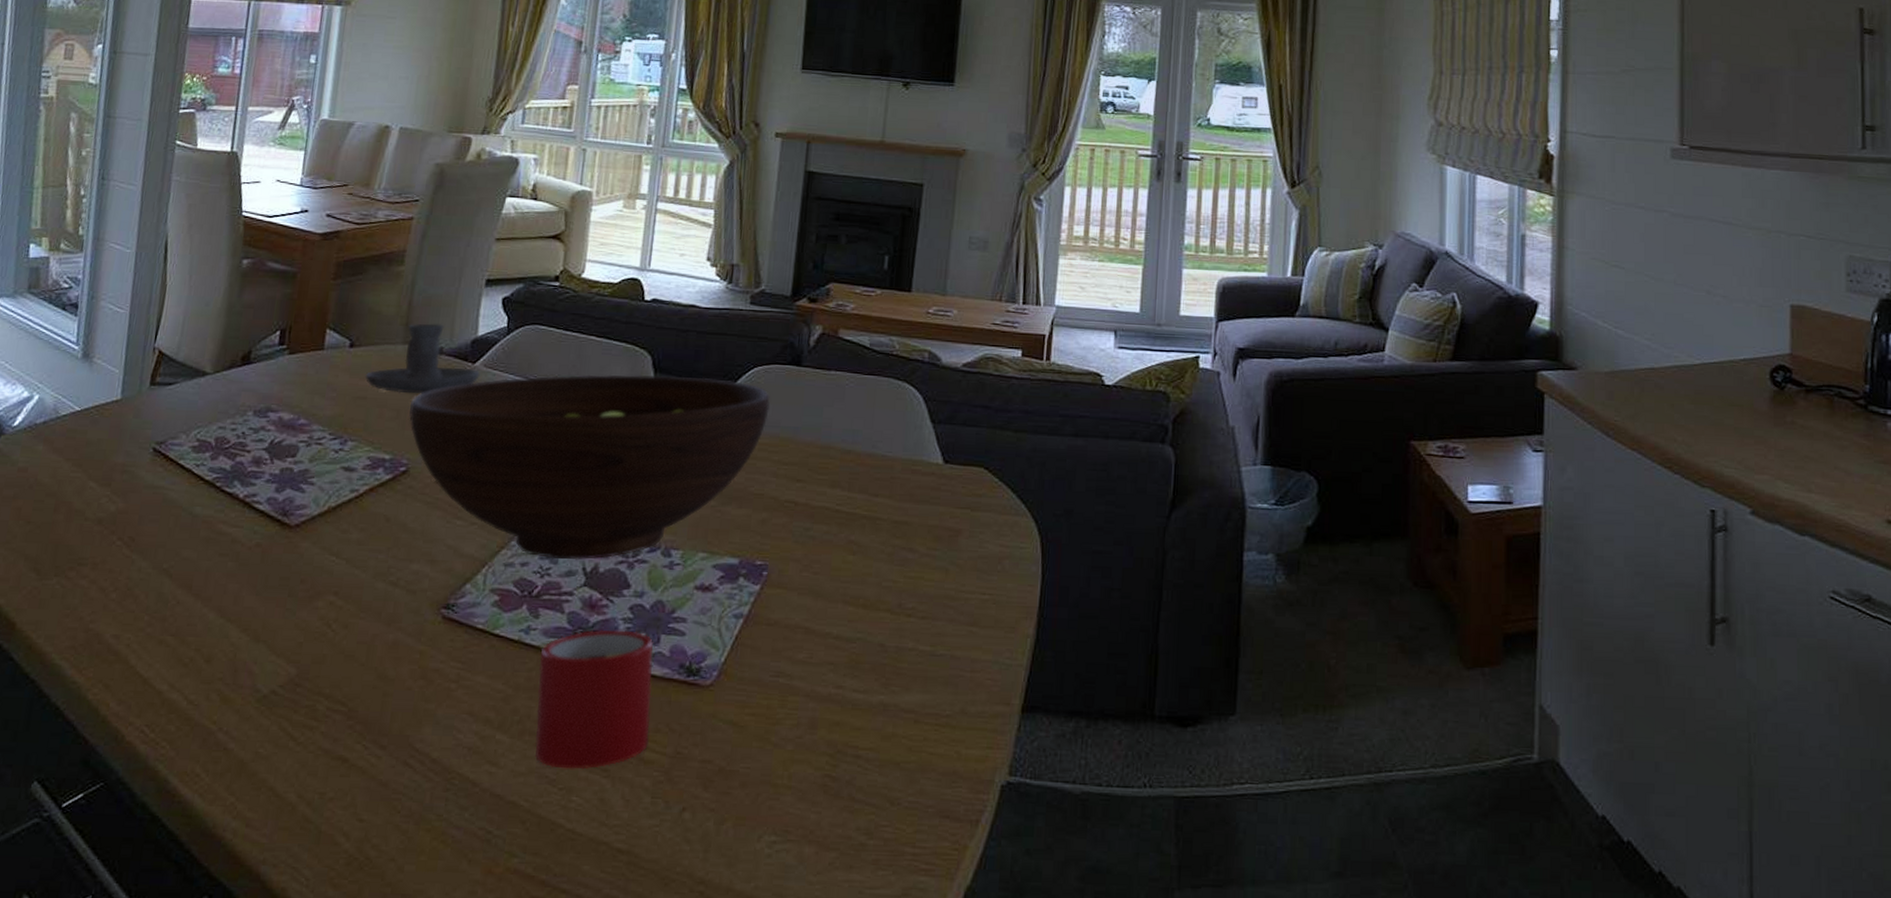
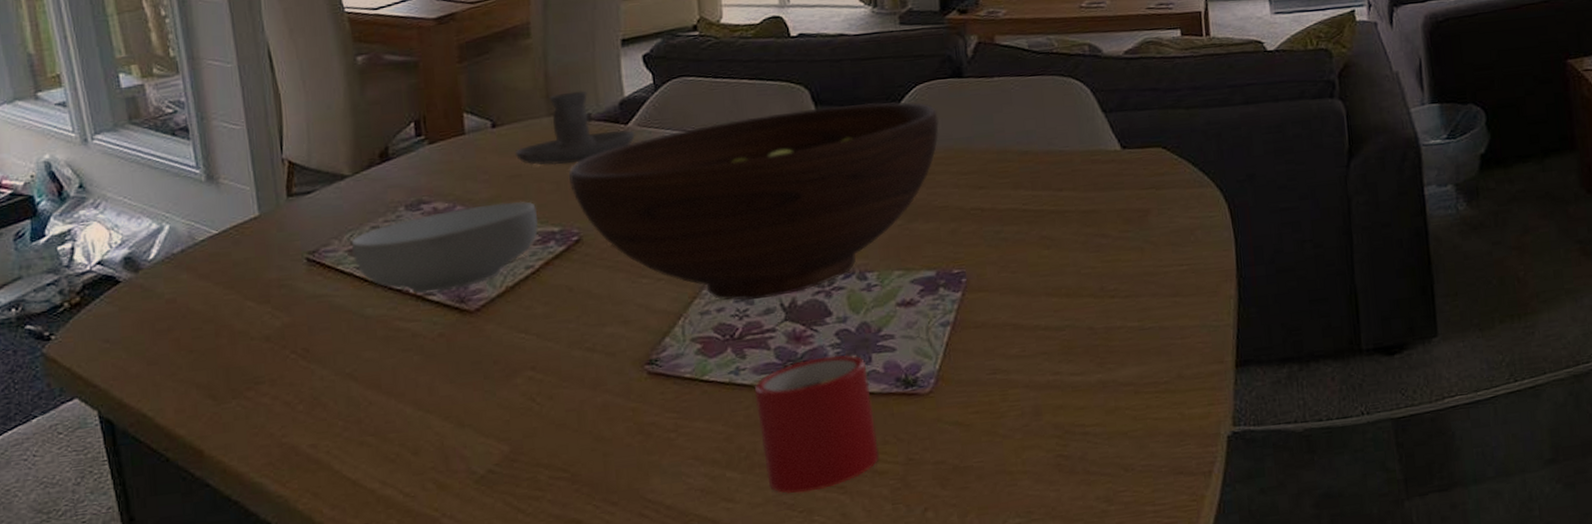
cereal bowl: none [196,421,373,502] -> present [351,201,539,294]

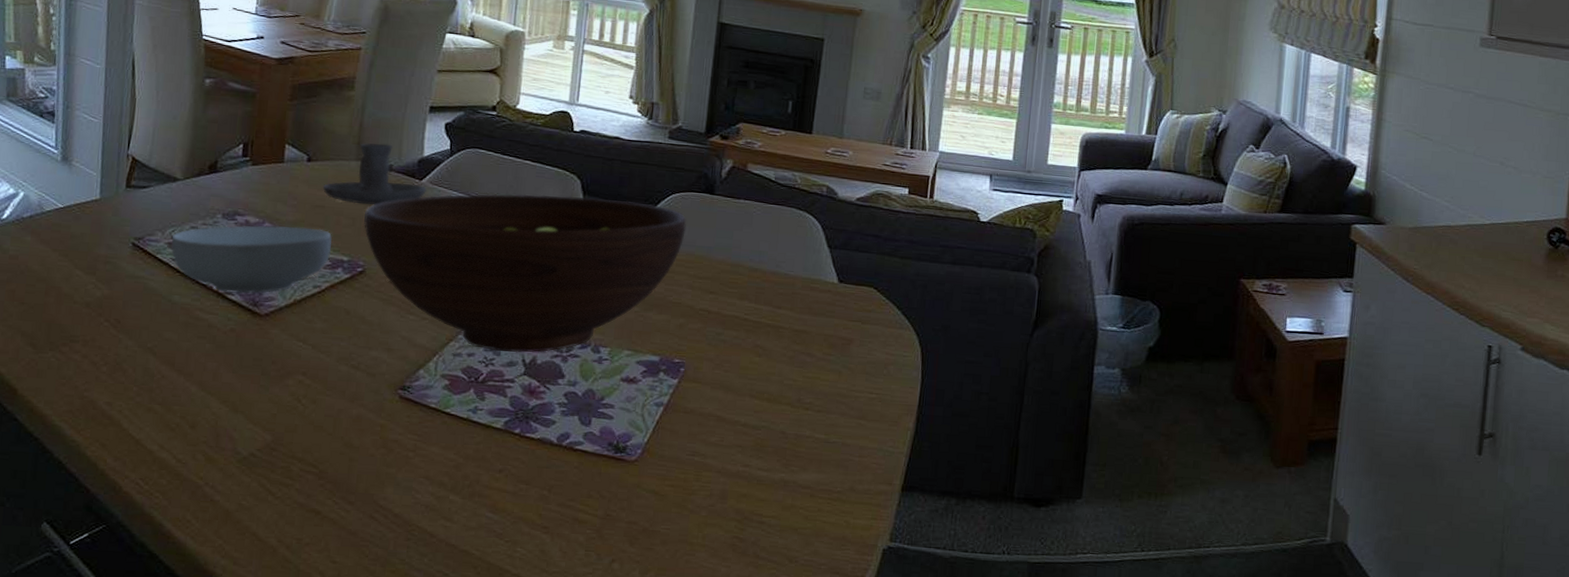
mug: present [754,355,879,493] -> none [484,412,586,526]

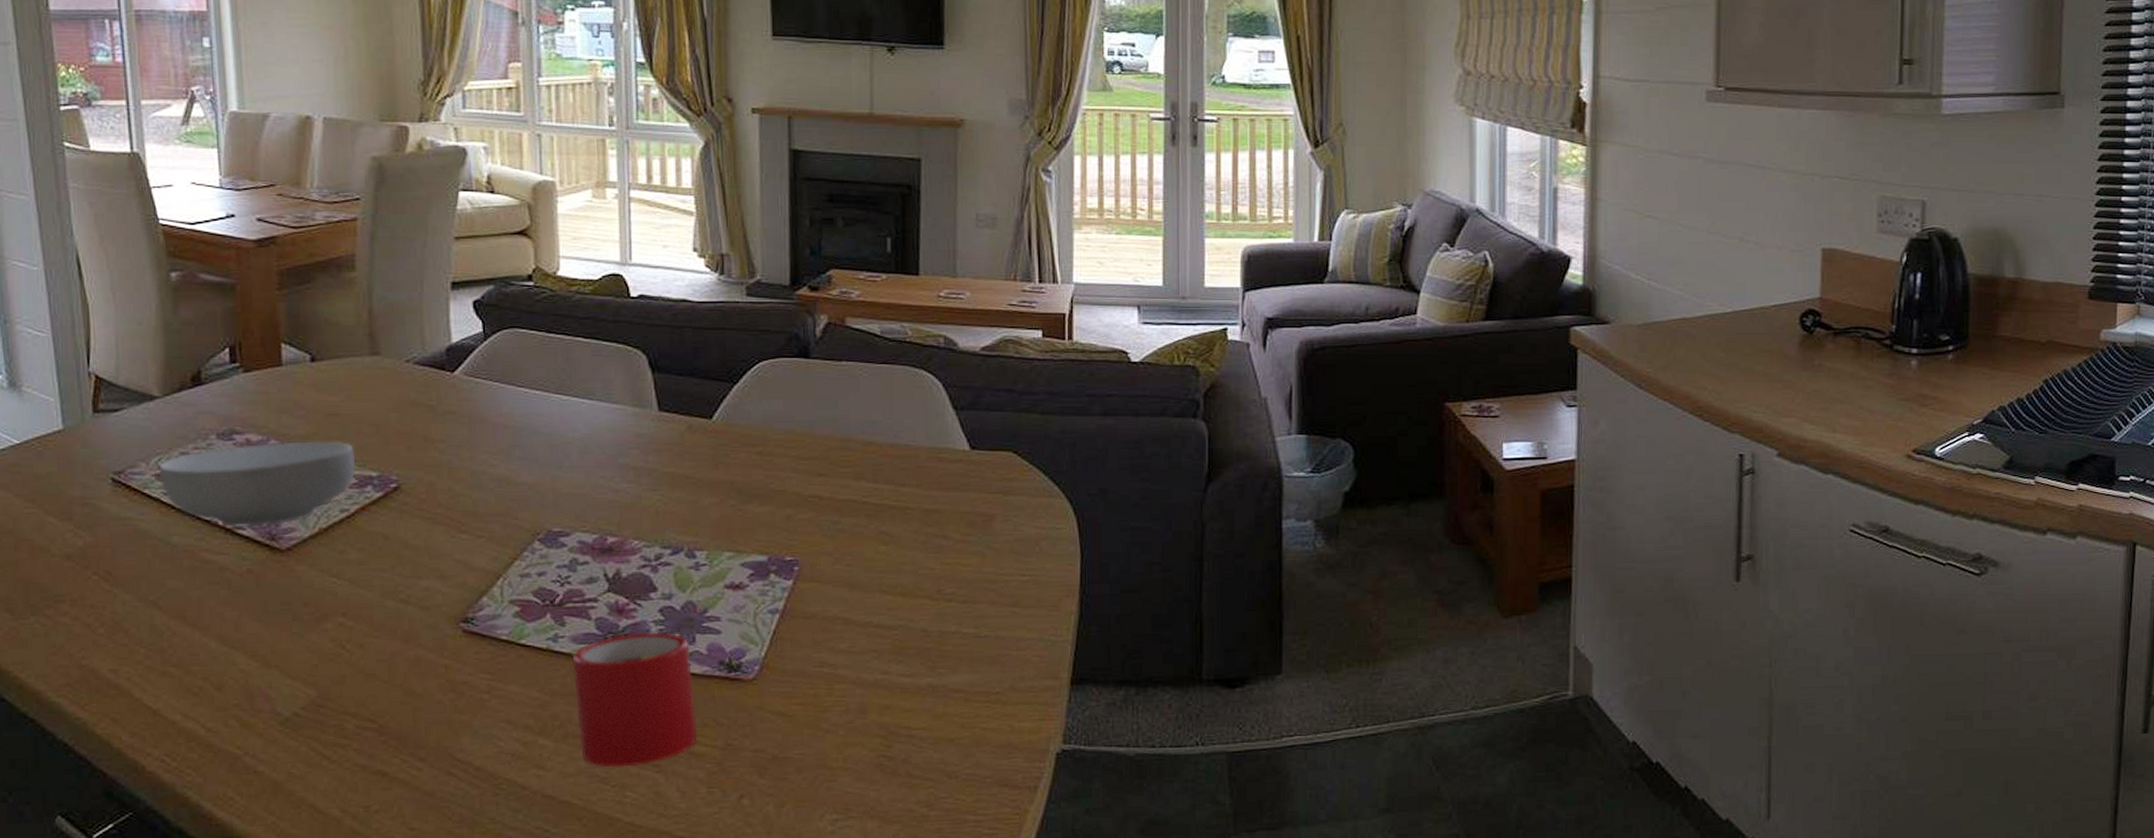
candle holder: present [322,143,428,205] -> none [333,332,462,408]
fruit bowl: present [364,194,687,353] -> none [390,374,782,568]
mug: none [484,412,586,526] -> present [572,632,697,767]

